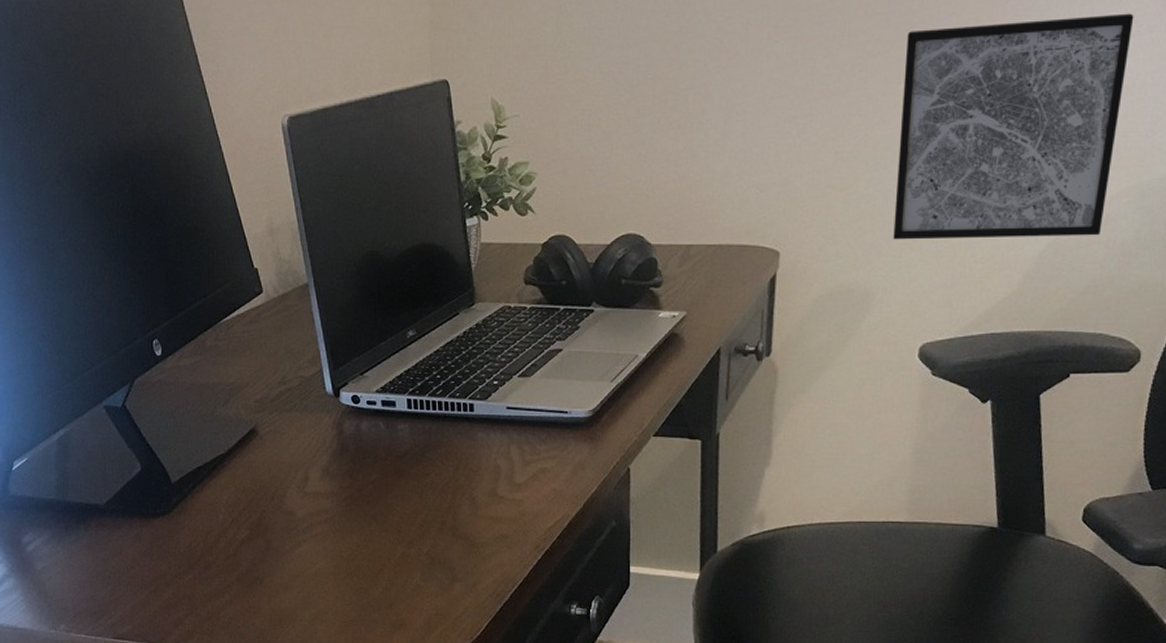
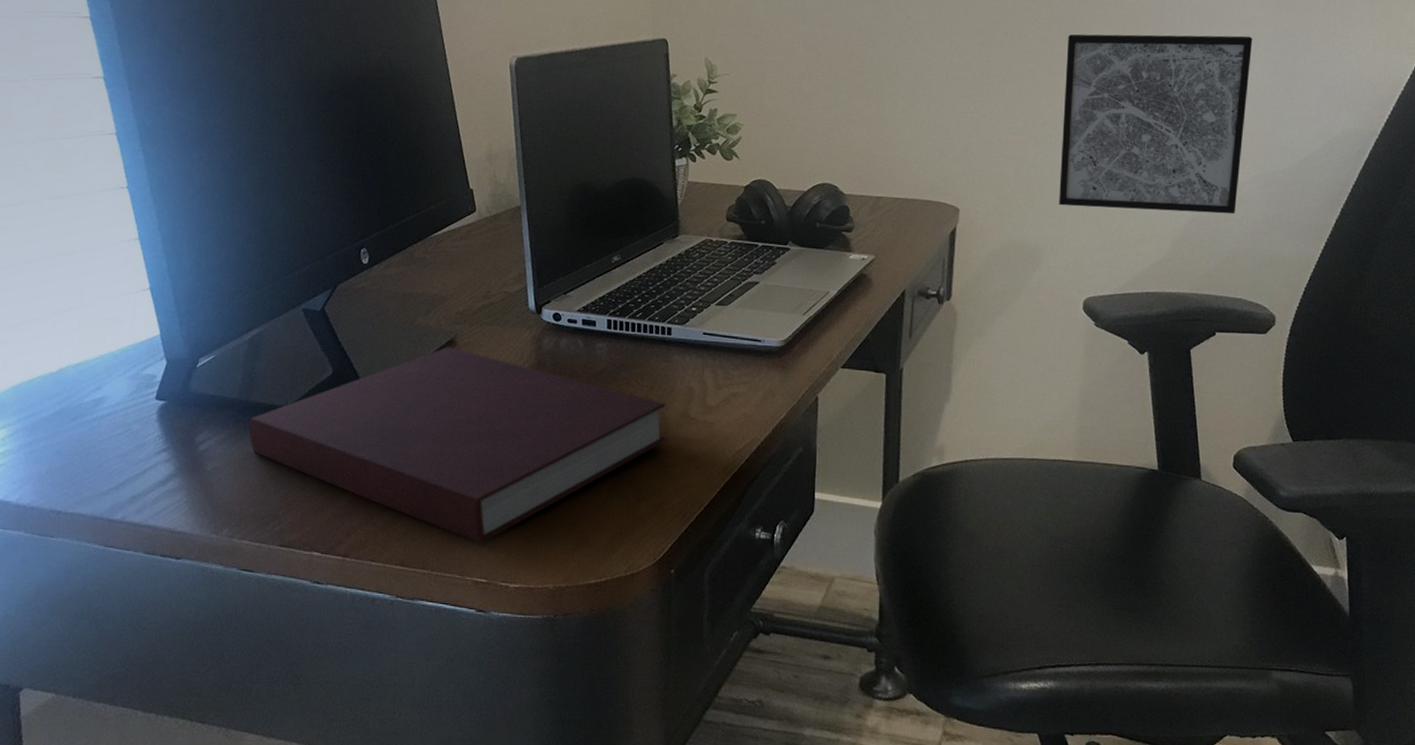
notebook: none [69,436,477,629] -> present [248,347,668,543]

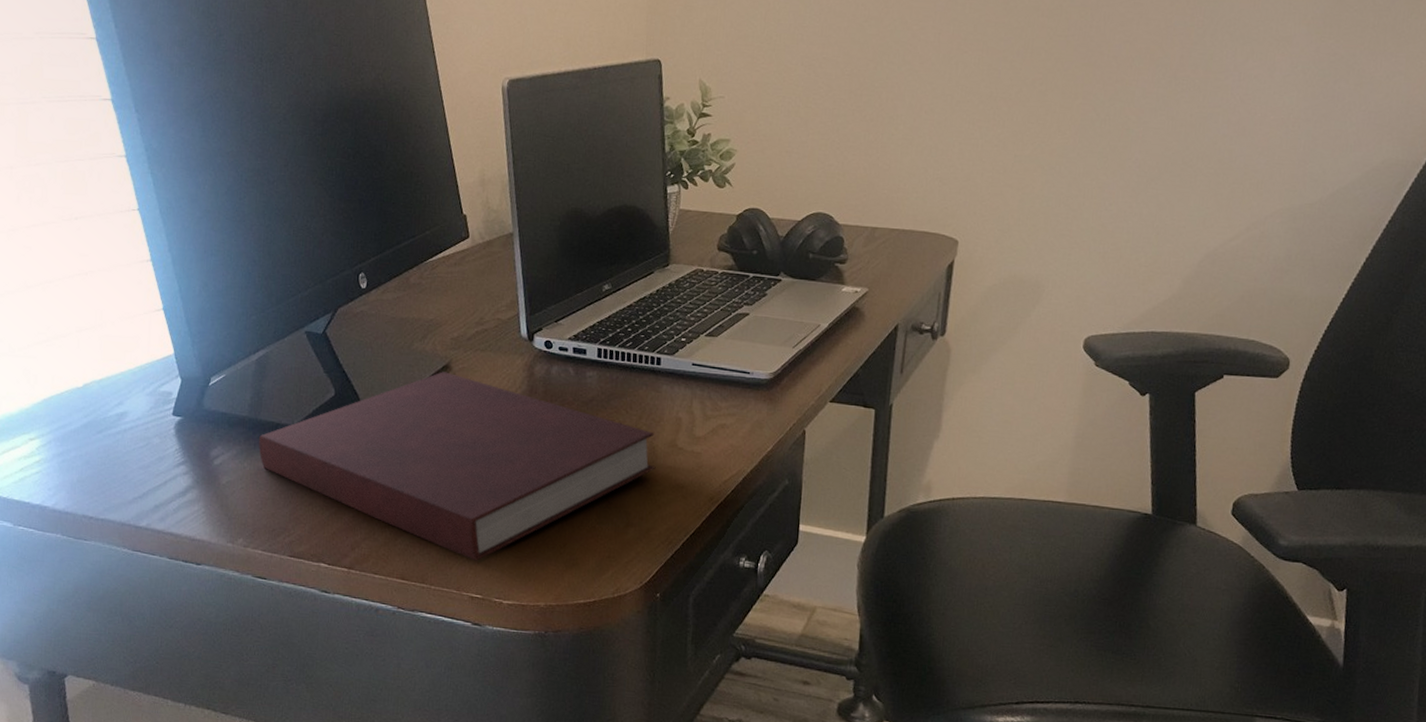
wall art: present [1059,34,1253,214] -> none [1064,53,1290,251]

